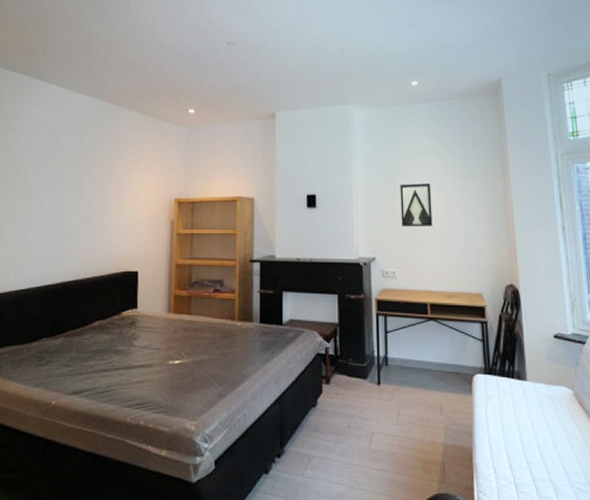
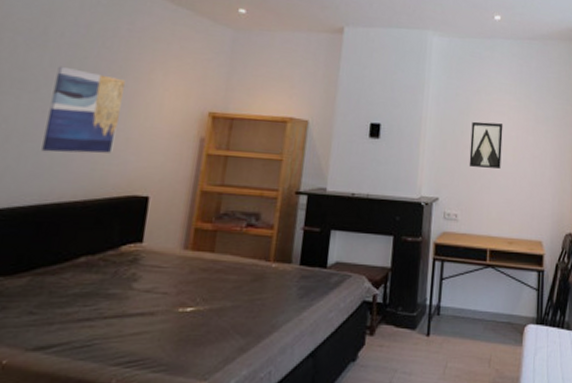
wall art: none [61,174,111,241] -> present [41,66,125,154]

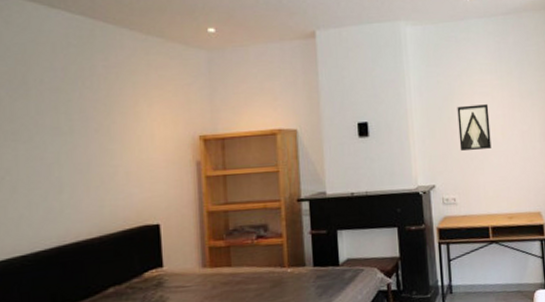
wall art: present [41,66,125,154] -> none [45,112,116,197]

